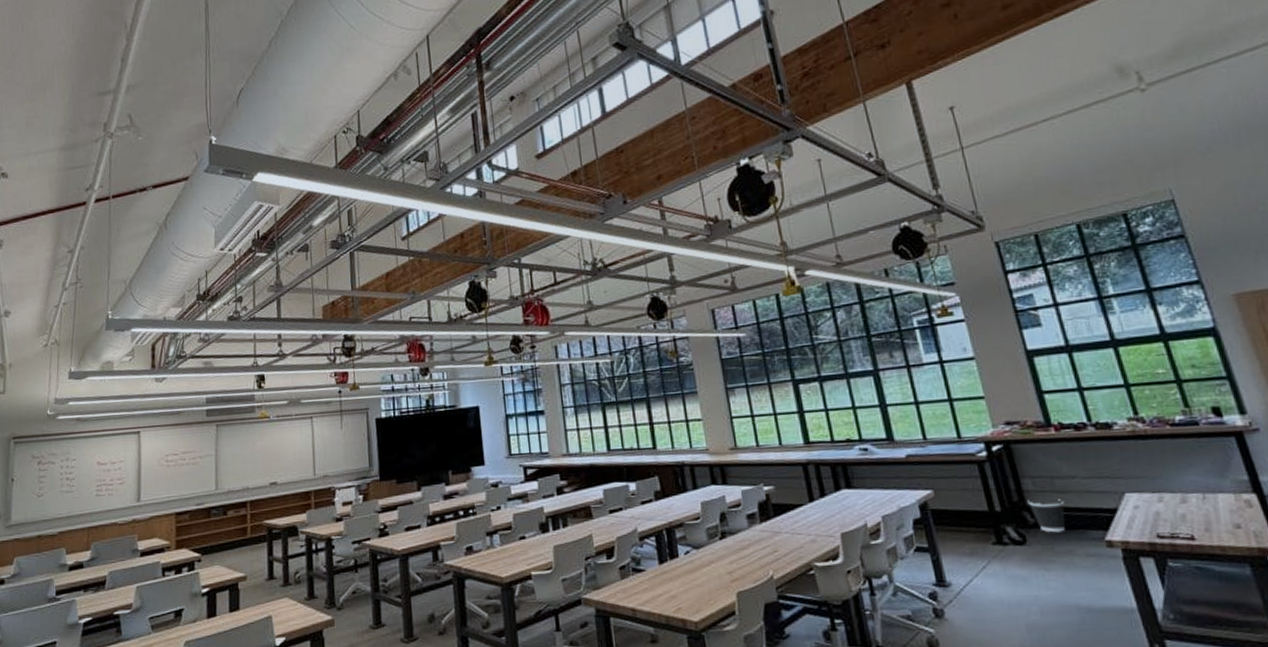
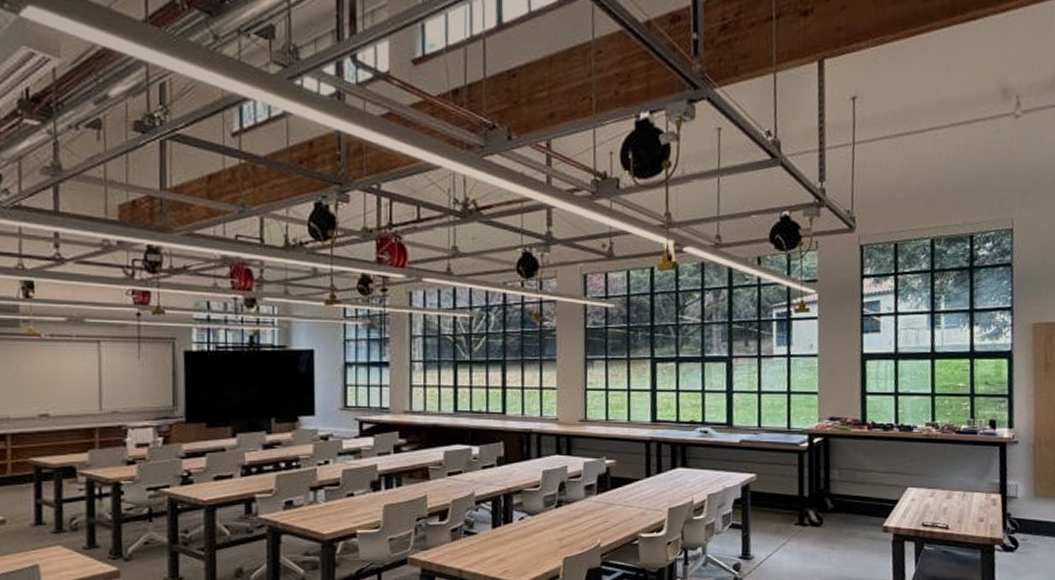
wastebasket: present [1028,499,1066,533] -> none [831,488,860,518]

